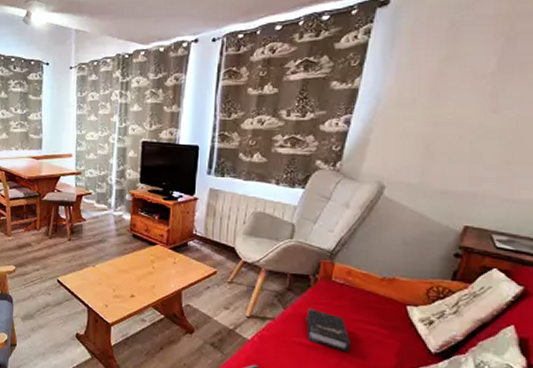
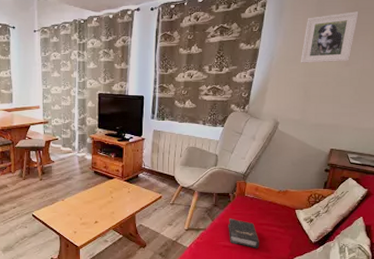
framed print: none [420,37,515,108] -> present [300,11,359,63]

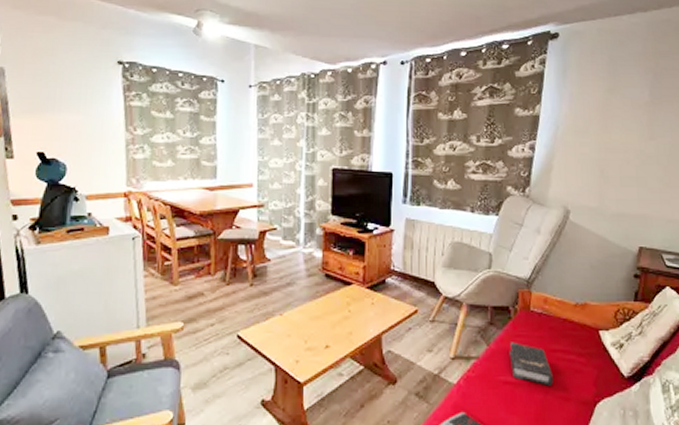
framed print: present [300,11,359,63] -> none [592,73,661,135]

